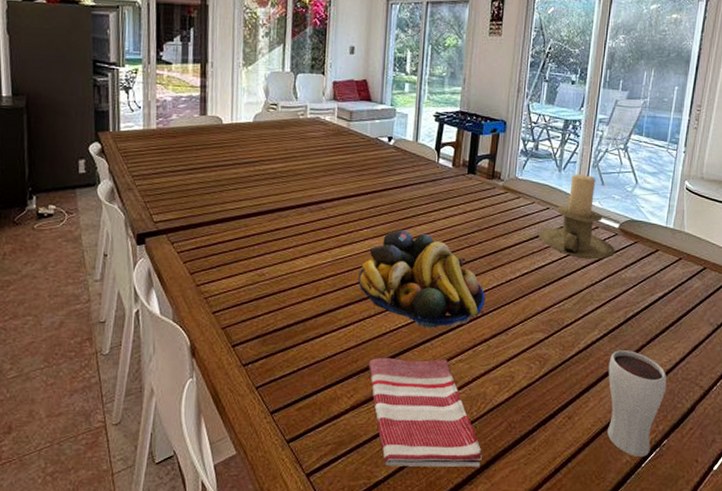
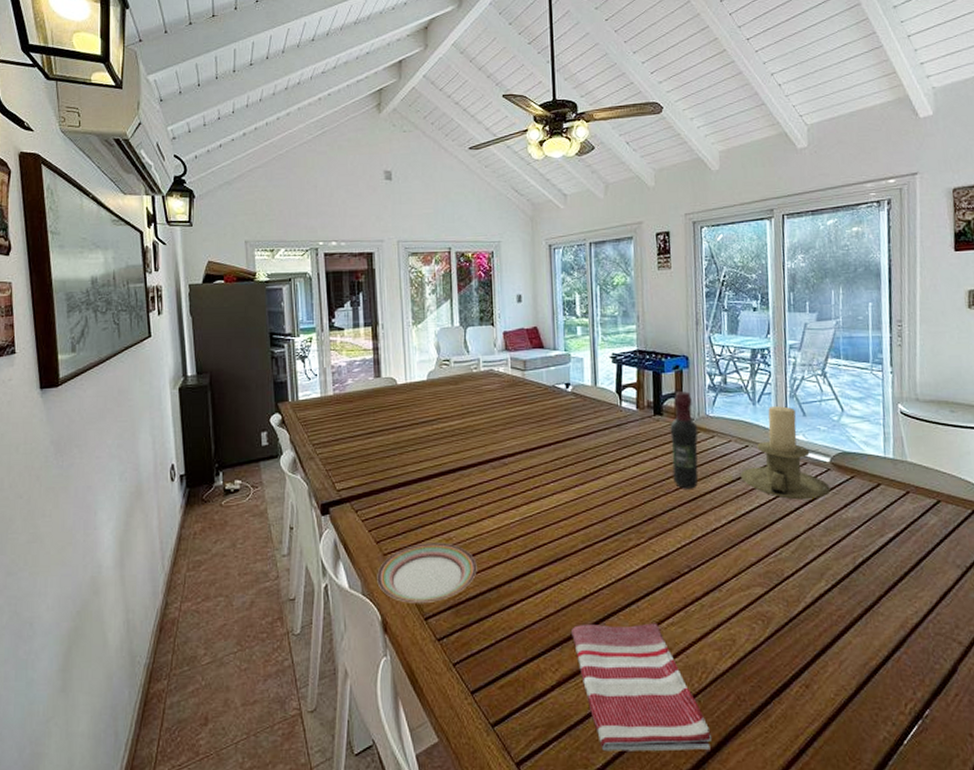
plate: none [188,277,287,332] -> present [377,542,477,603]
fruit bowl: present [358,229,486,329] -> none [550,481,691,590]
wine bottle: none [478,153,506,243] -> present [670,391,699,489]
drinking glass: present [607,350,667,457] -> none [843,603,918,732]

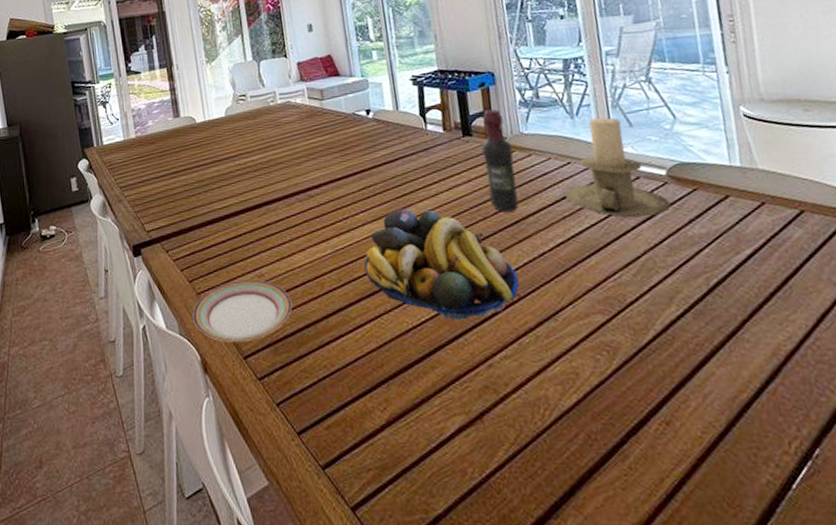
fruit bowl: none [550,481,691,590] -> present [364,208,519,322]
dish towel: present [570,623,711,752] -> none [395,357,563,496]

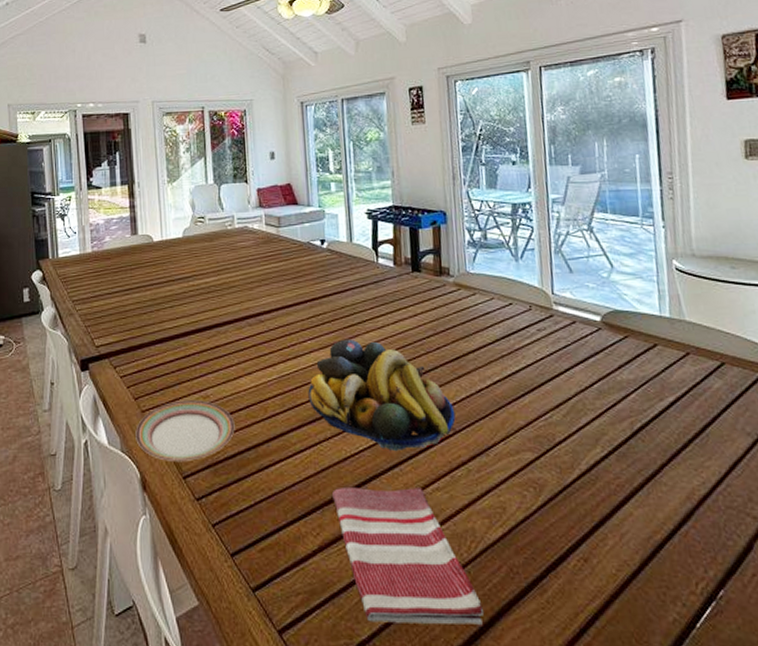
dish towel: none [395,357,563,496] -> present [331,488,483,625]
wine bottle: present [481,109,518,213] -> none [429,247,461,348]
candle holder: present [565,117,671,218] -> none [505,262,603,361]

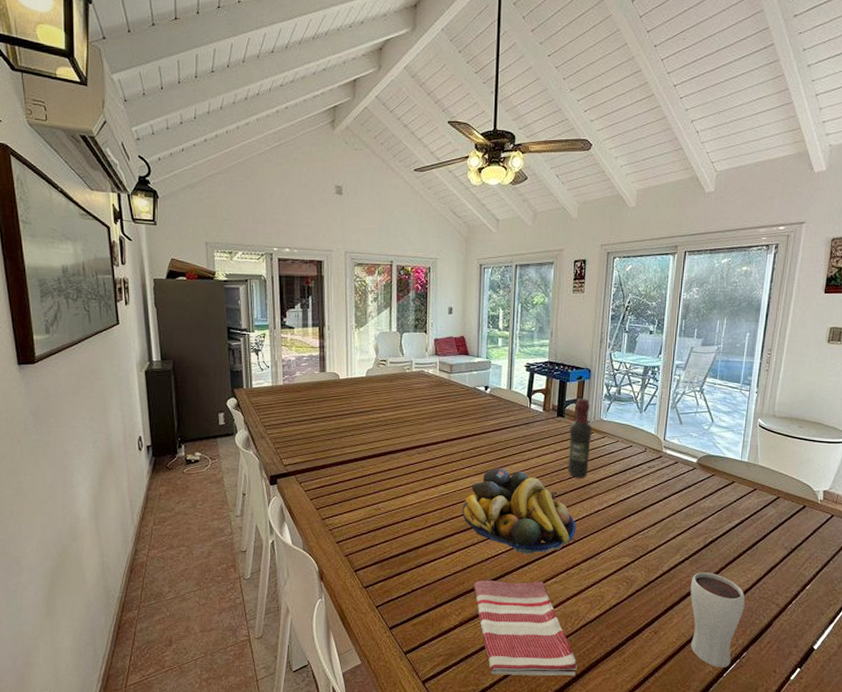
plate: present [135,400,235,461] -> none [316,511,400,558]
wine bottle: none [429,247,461,348] -> present [568,398,593,478]
drinking glass: none [622,471,707,613] -> present [690,572,745,667]

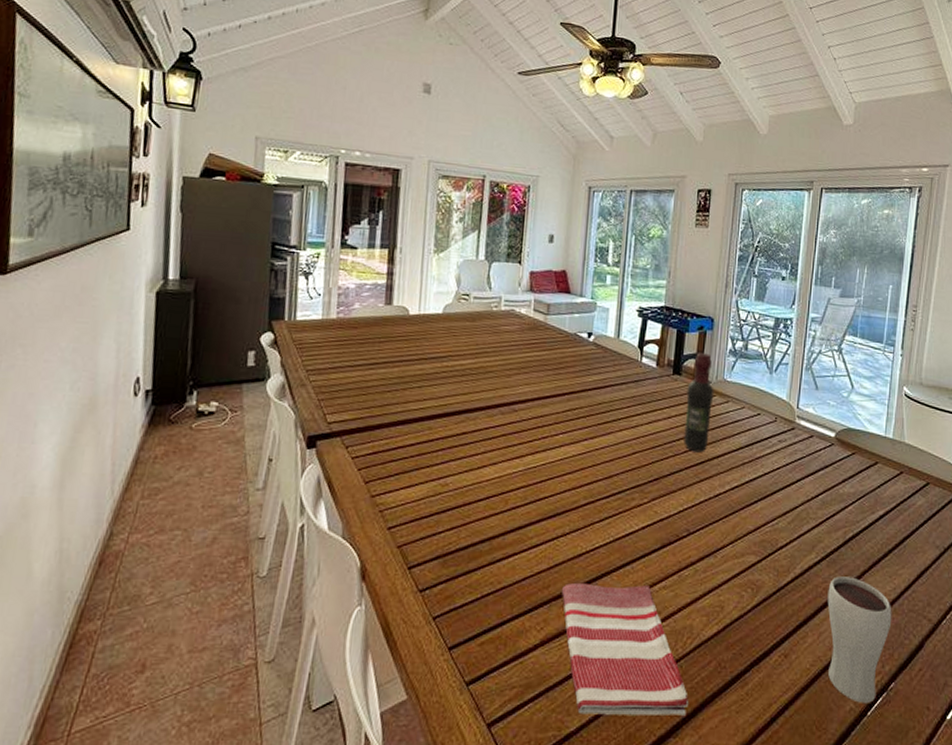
fruit bowl: present [462,468,576,555] -> none [552,435,692,550]

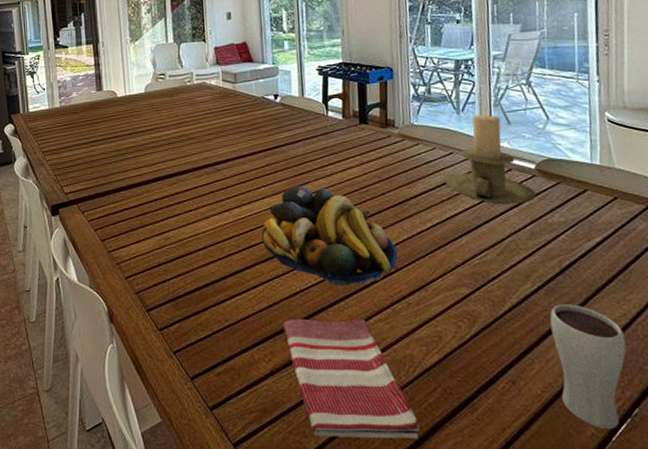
fruit bowl: none [552,435,692,550] -> present [261,185,398,288]
wine bottle: present [684,353,714,452] -> none [375,101,404,194]
candle holder: none [749,377,832,472] -> present [445,115,536,205]

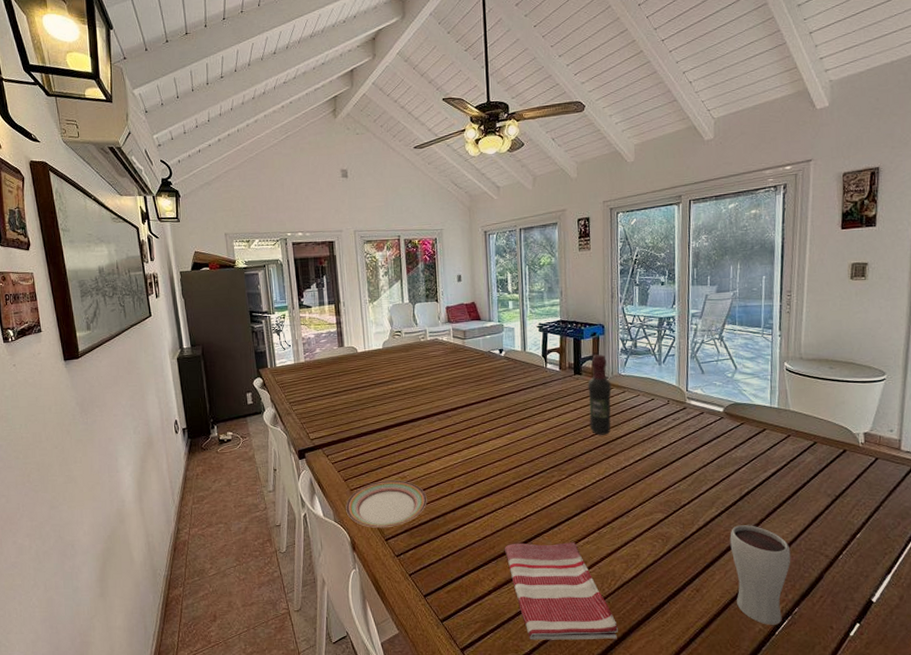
plate: none [103,241,194,296] -> present [346,480,427,528]
fruit bowl: present [261,185,398,288] -> none [487,429,604,516]
wine bottle: none [375,101,404,194] -> present [588,354,612,435]
candle holder: present [445,115,536,205] -> none [647,365,723,443]

